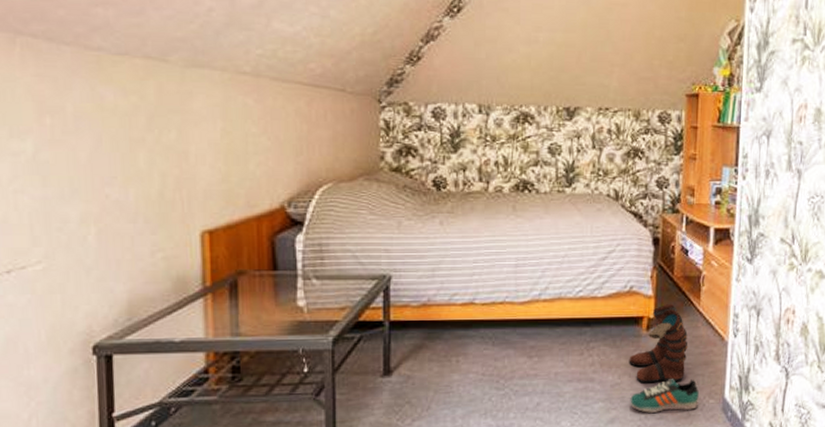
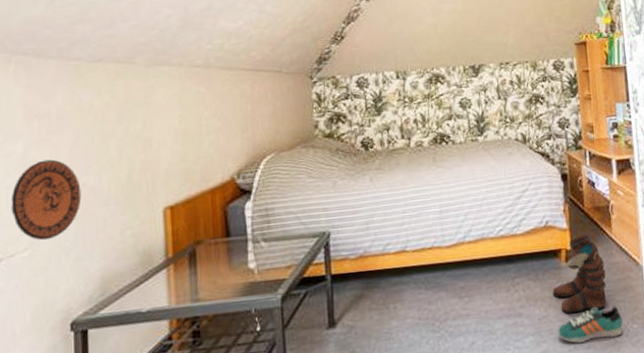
decorative plate: none [19,164,105,255] -> present [11,159,82,241]

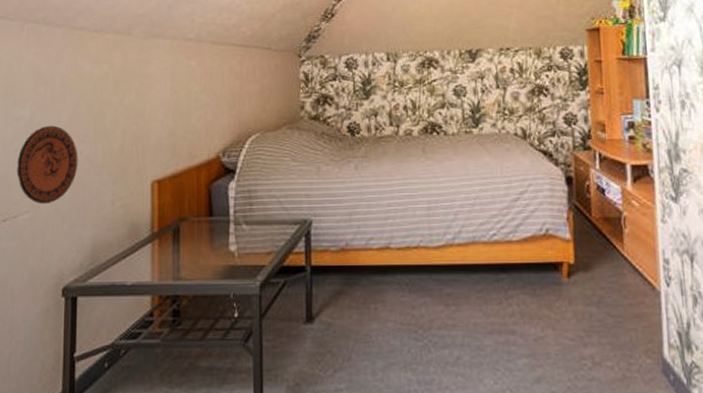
boots: present [552,233,607,314] -> none [551,247,616,338]
sneaker: present [558,306,623,344] -> none [556,333,634,374]

